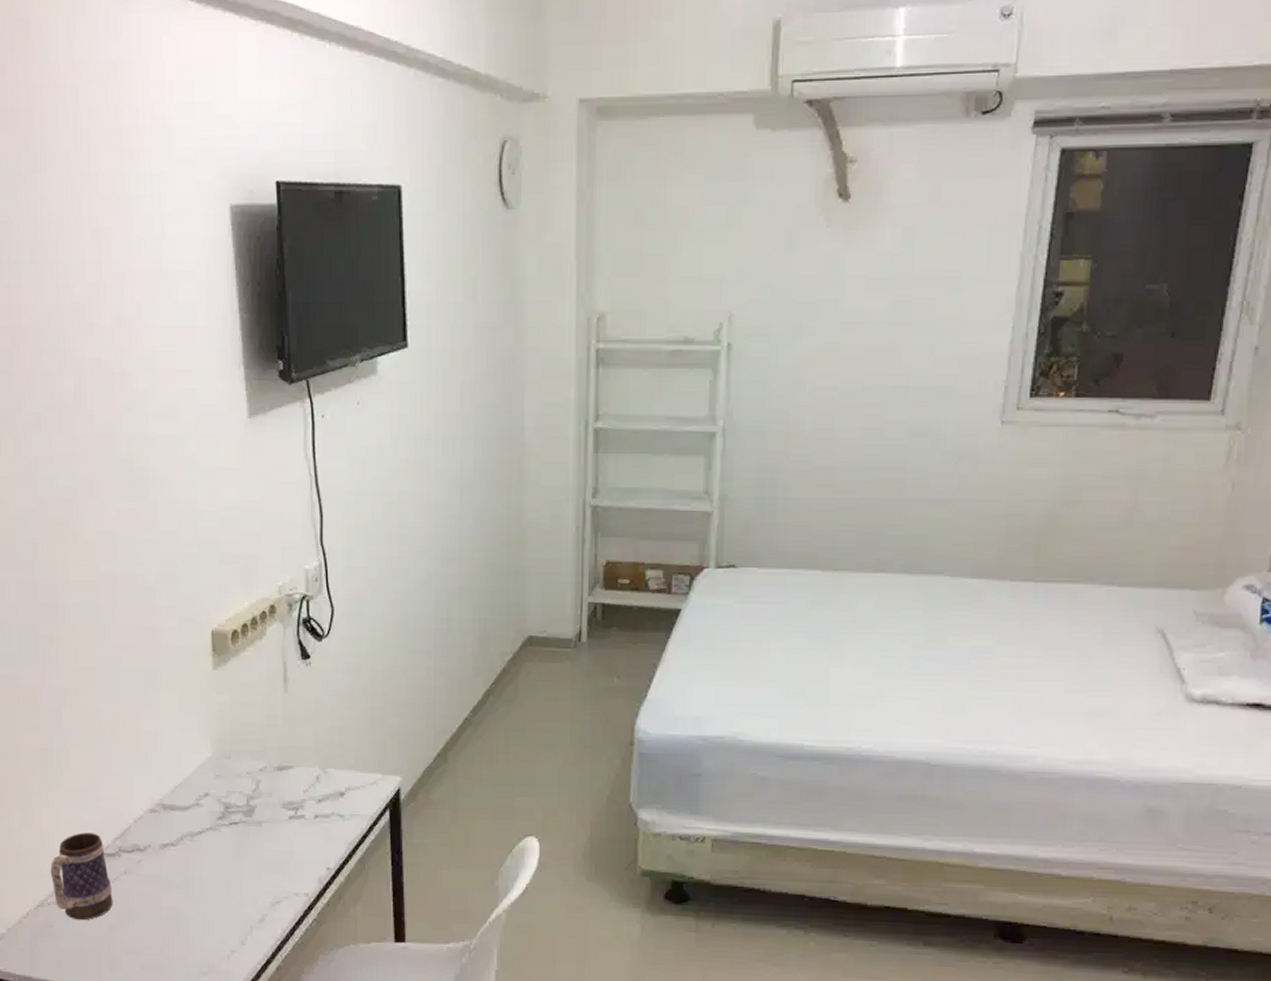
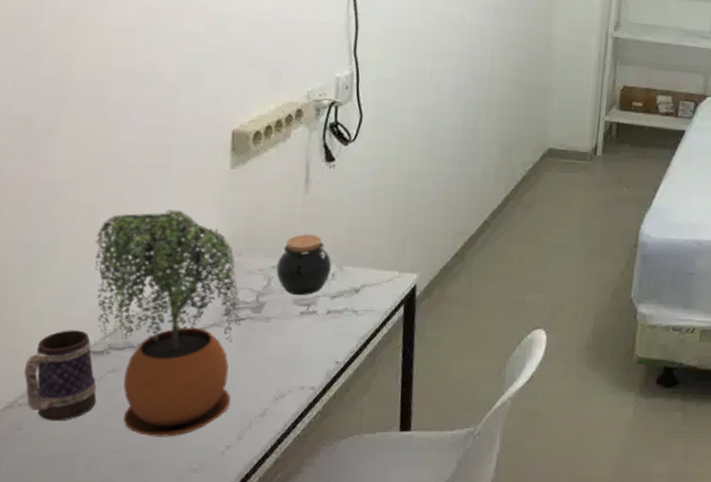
potted plant: none [100,713,234,940] -> present [95,210,241,437]
jar: none [263,735,315,800] -> present [276,234,332,296]

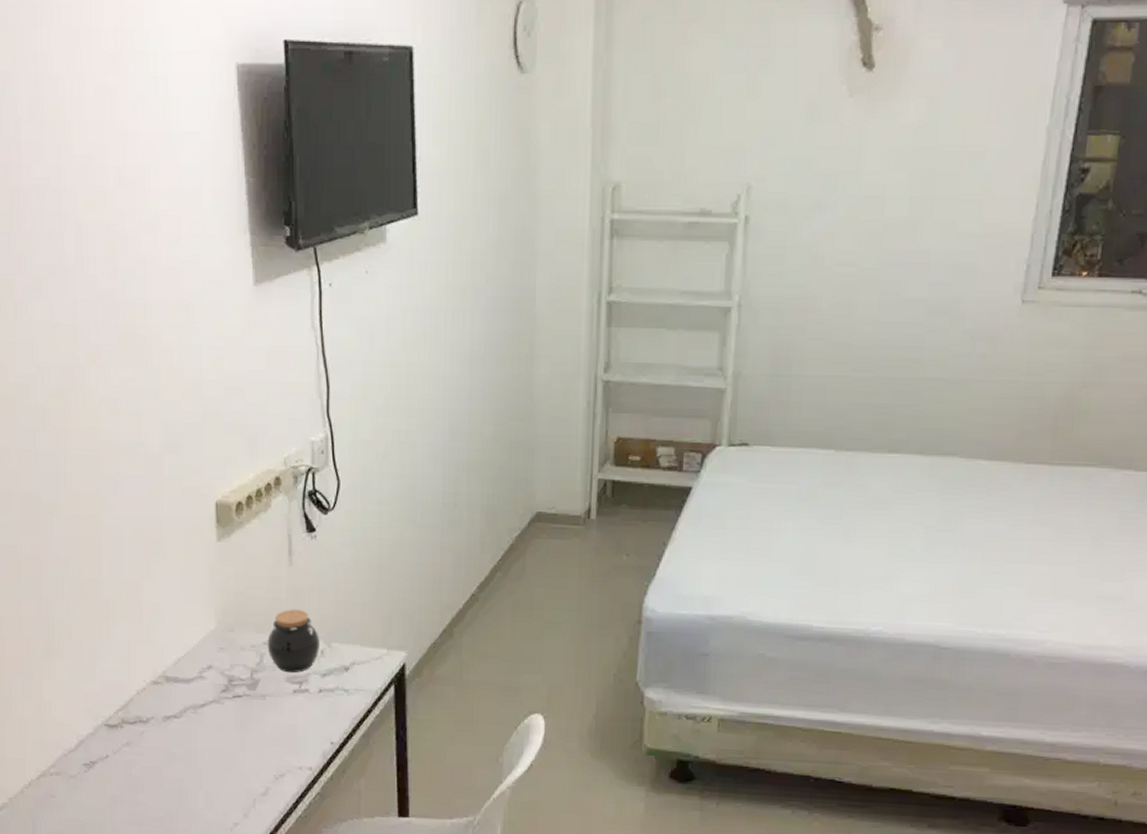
mug: present [24,330,97,421] -> none [52,703,116,791]
potted plant: present [95,210,241,437] -> none [102,585,238,812]

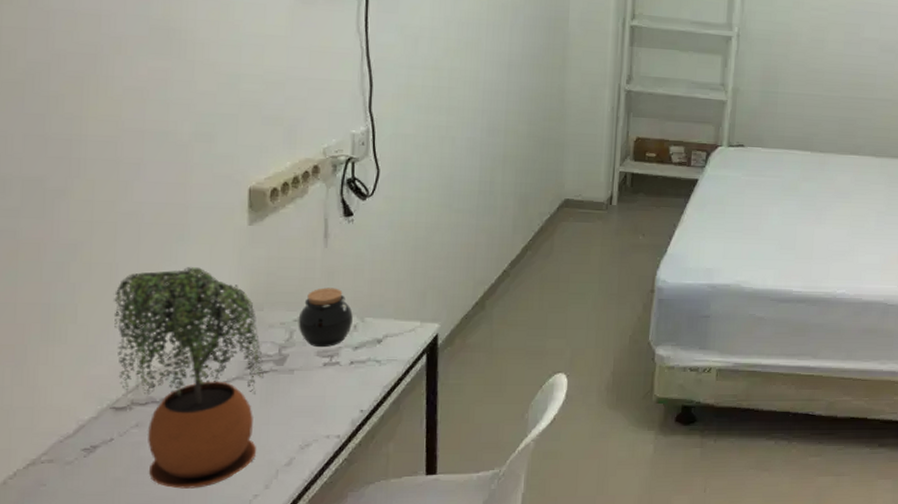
potted plant: none [102,585,238,812] -> present [113,267,264,489]

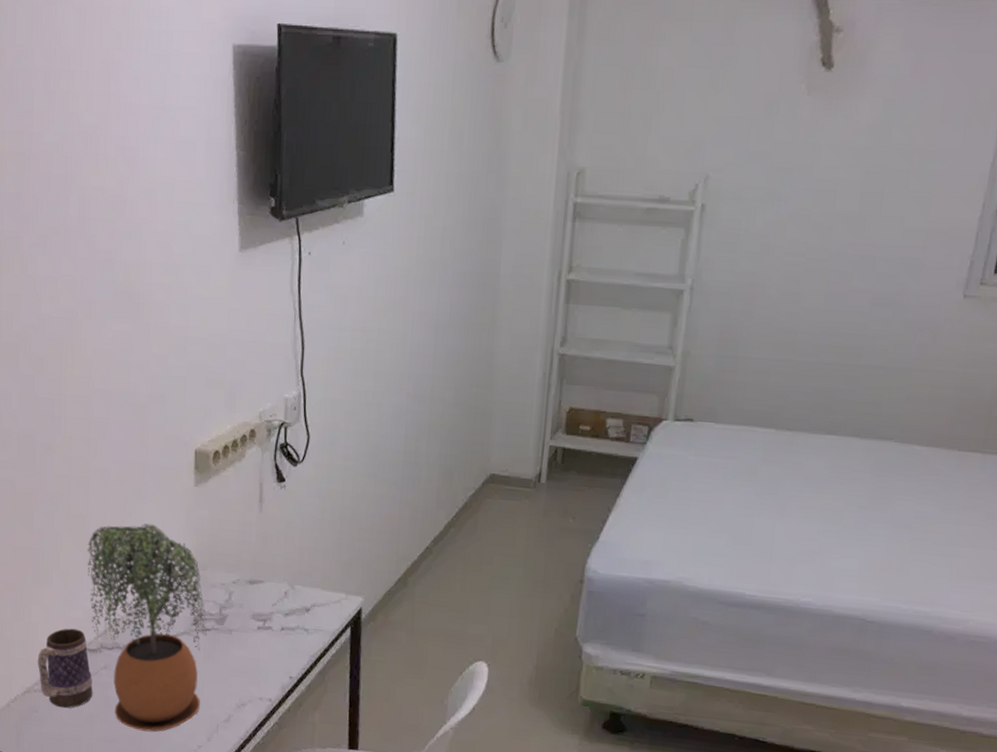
mug: none [45,387,121,477] -> present [37,628,93,709]
jar: present [298,287,353,348] -> none [236,552,284,612]

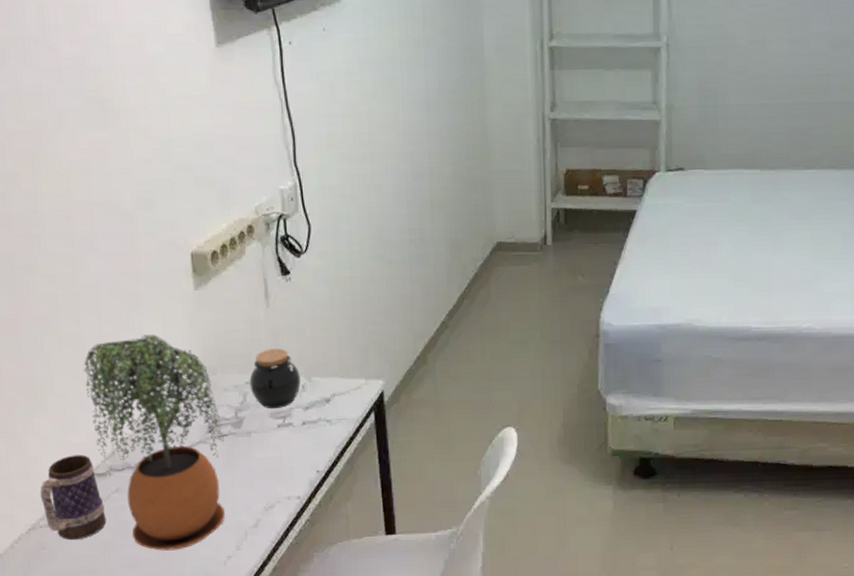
jar: none [236,552,284,612] -> present [249,348,301,409]

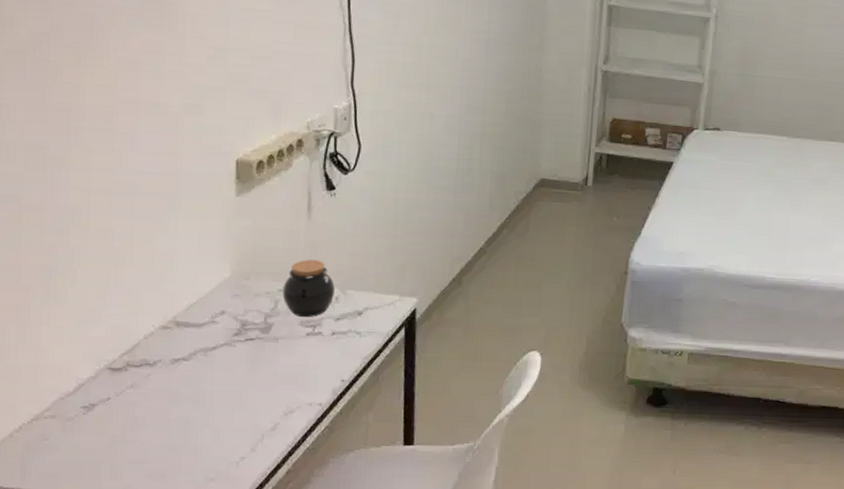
mug: present [40,455,107,541] -> none [48,348,117,433]
potted plant: present [83,334,226,551] -> none [110,235,250,449]

